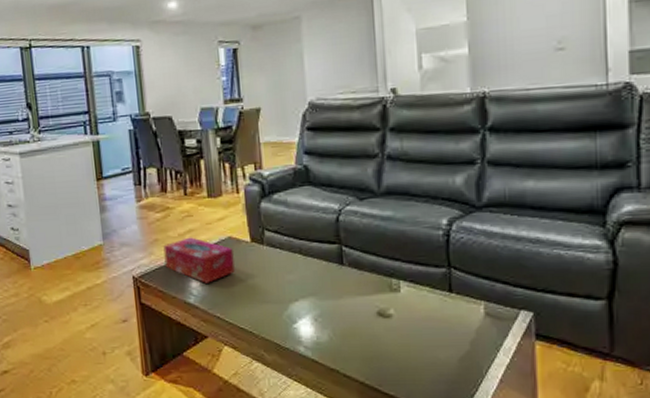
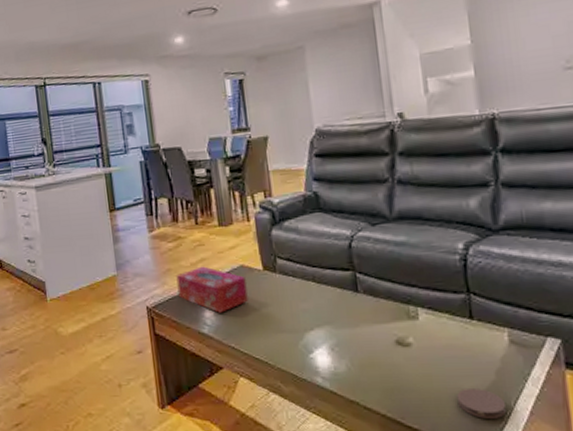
coaster: none [432,358,477,386] -> present [456,389,506,419]

